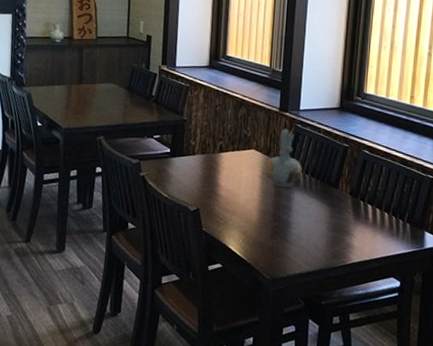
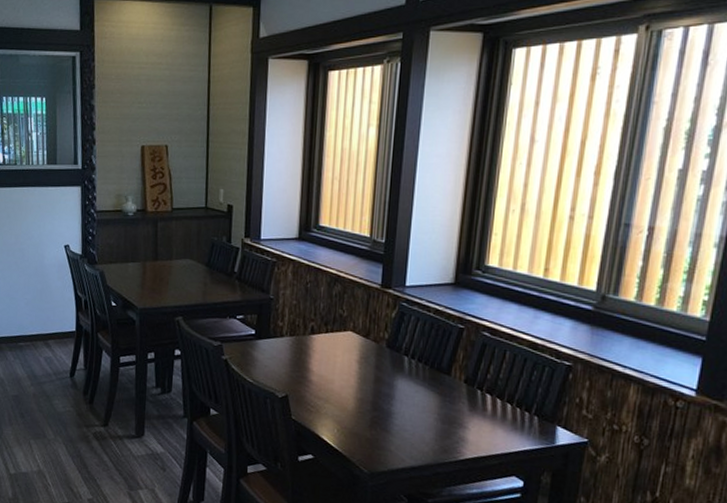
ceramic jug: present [265,128,302,188] -> none [364,307,407,374]

